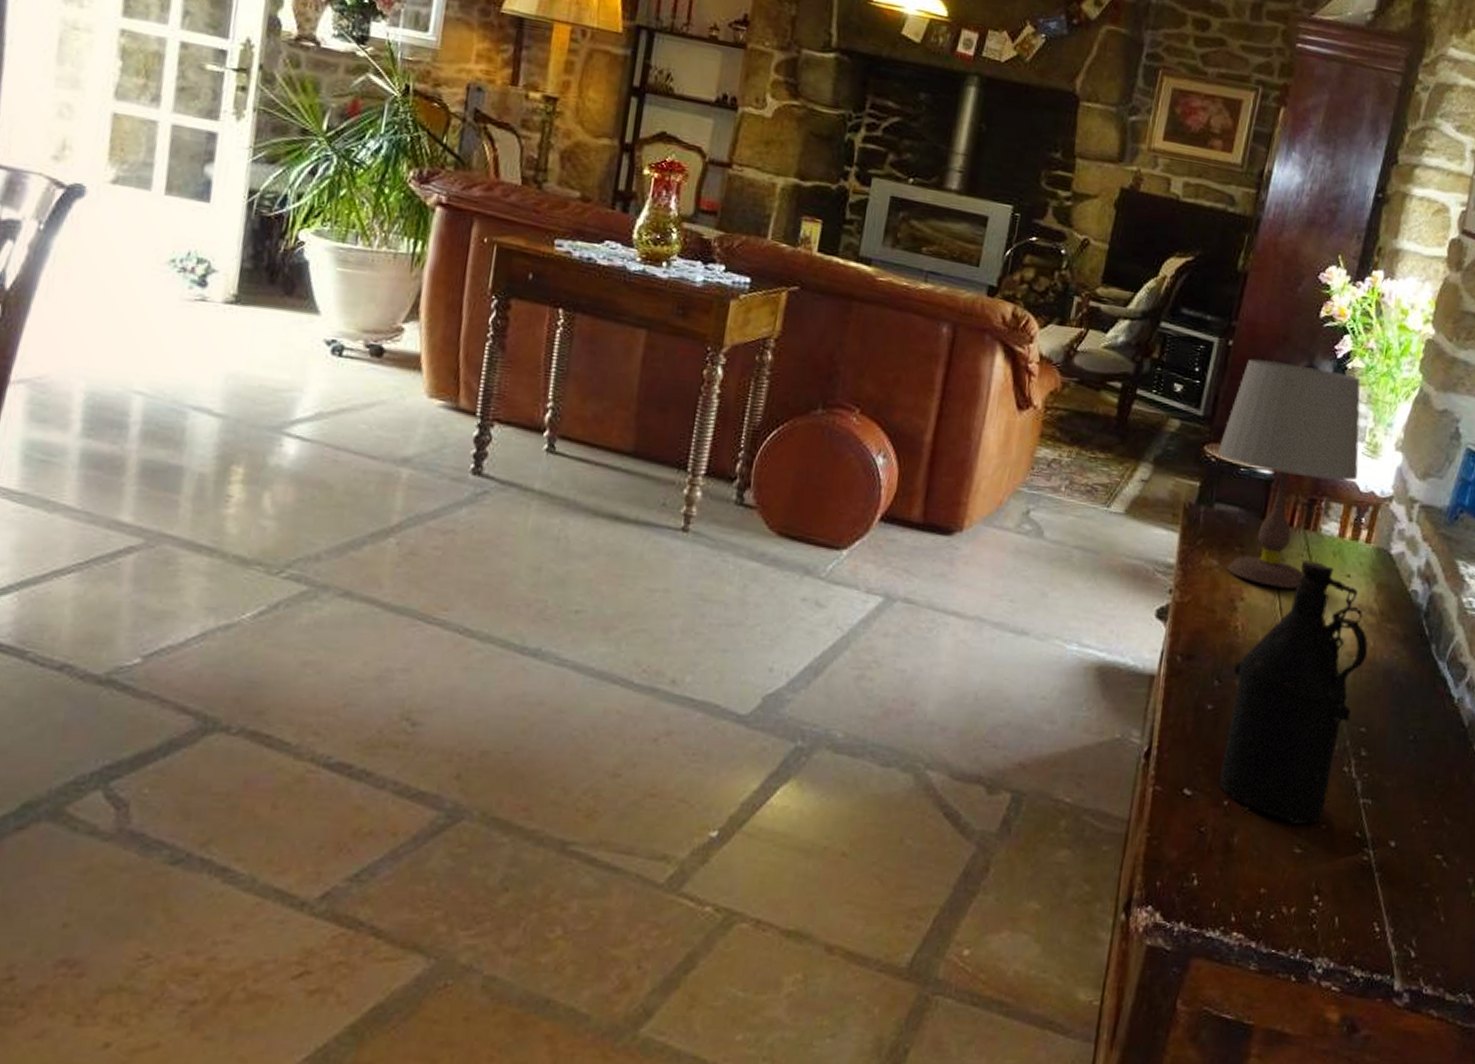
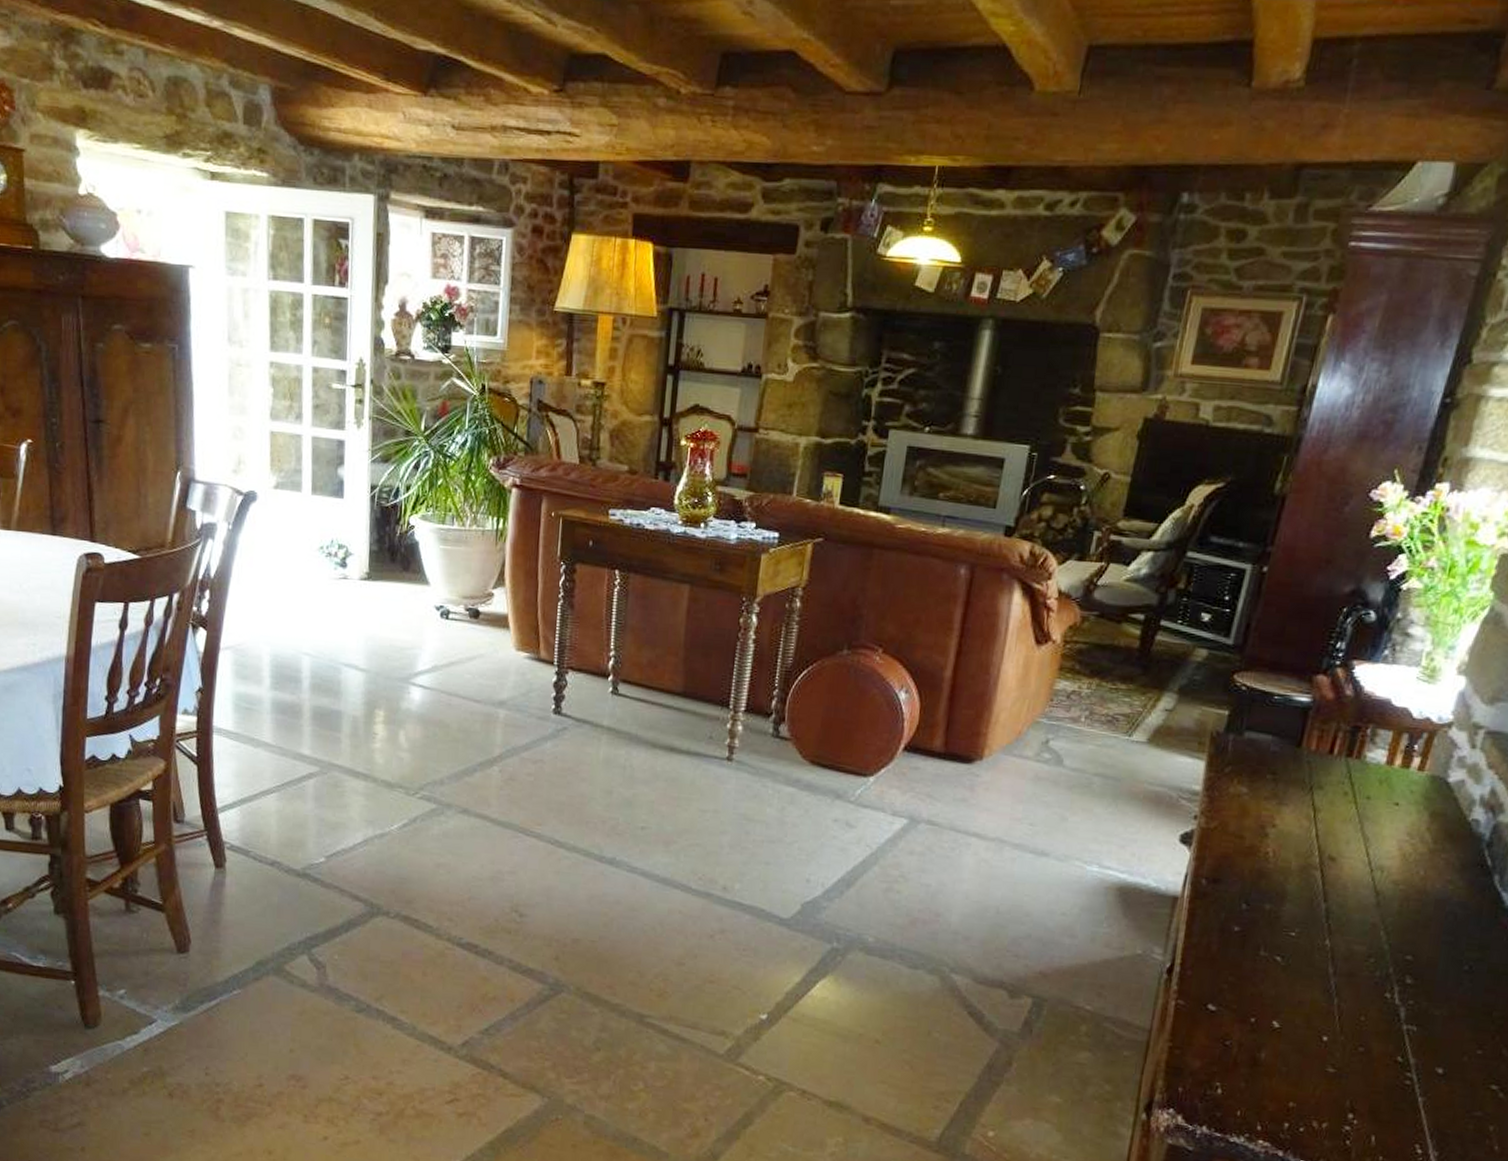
table lamp: present [1217,358,1361,590] -> none [1248,583,1417,817]
bottle: present [1218,559,1368,824] -> none [1245,787,1418,1046]

